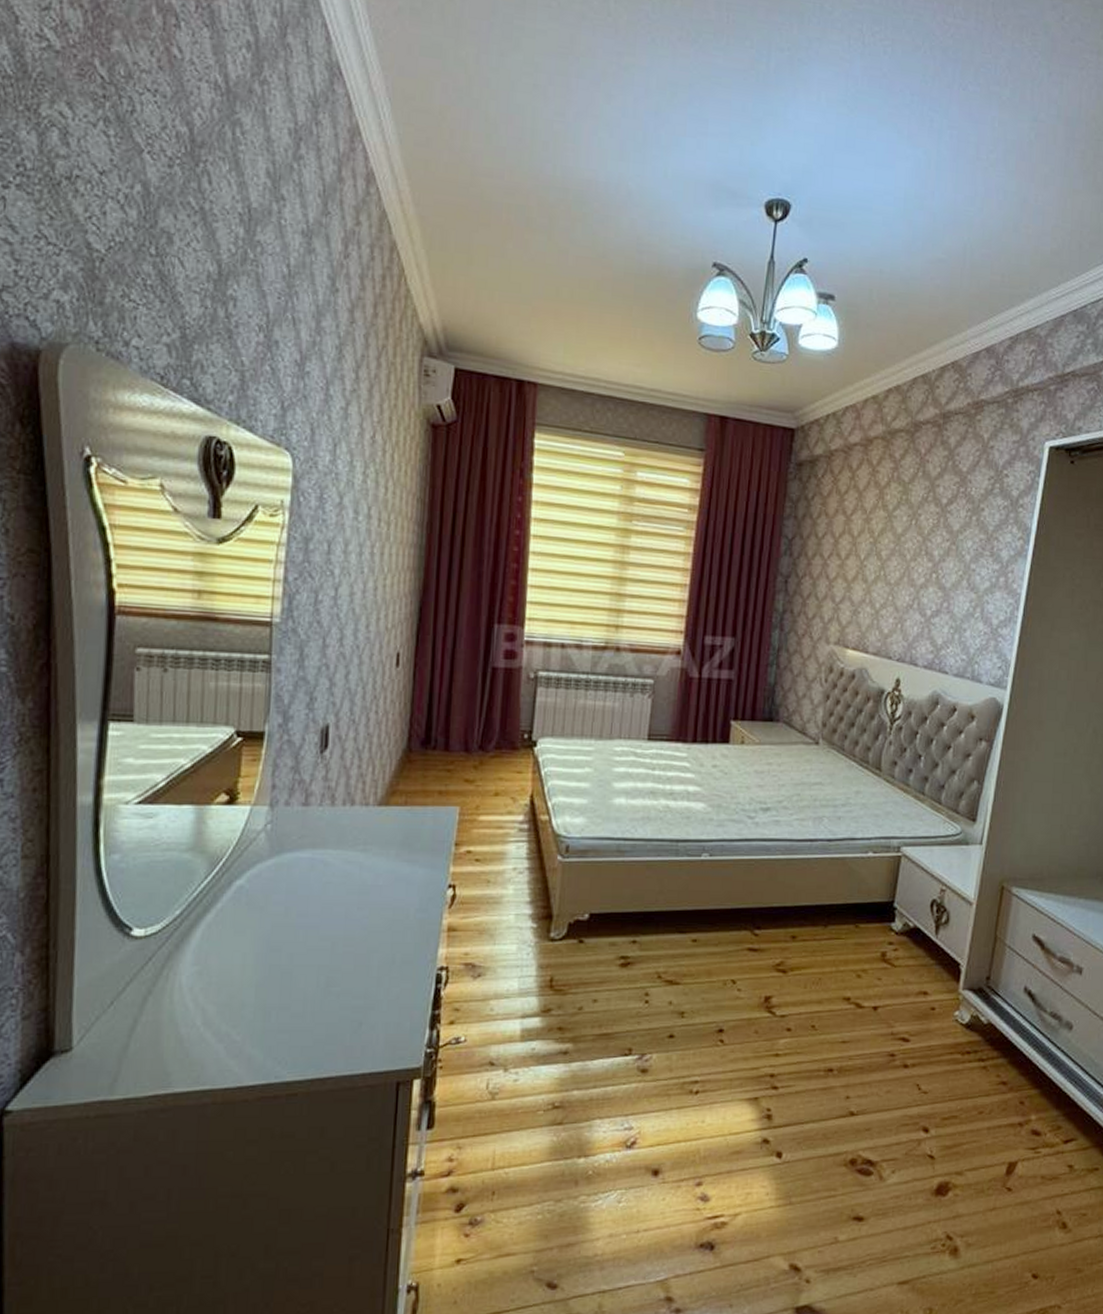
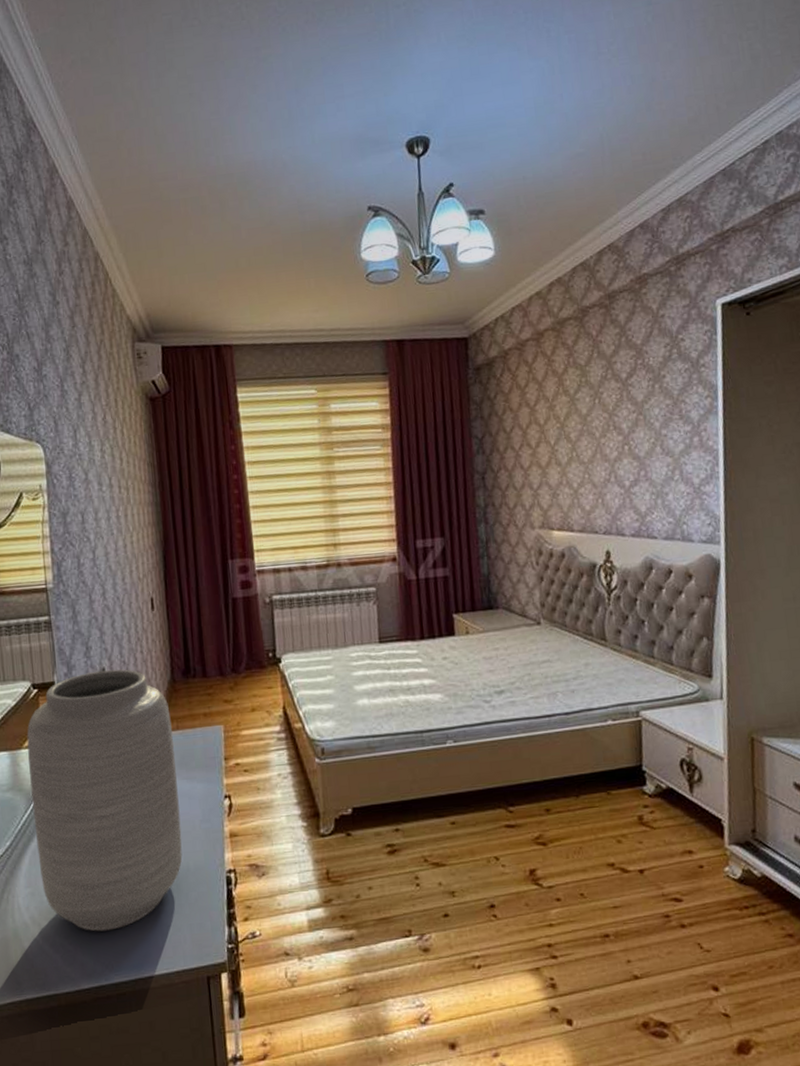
vase: none [213,726,400,1022] -> present [27,669,183,932]

